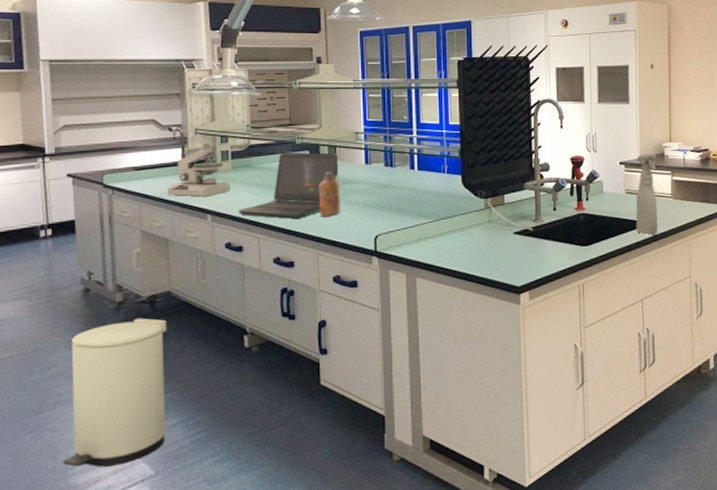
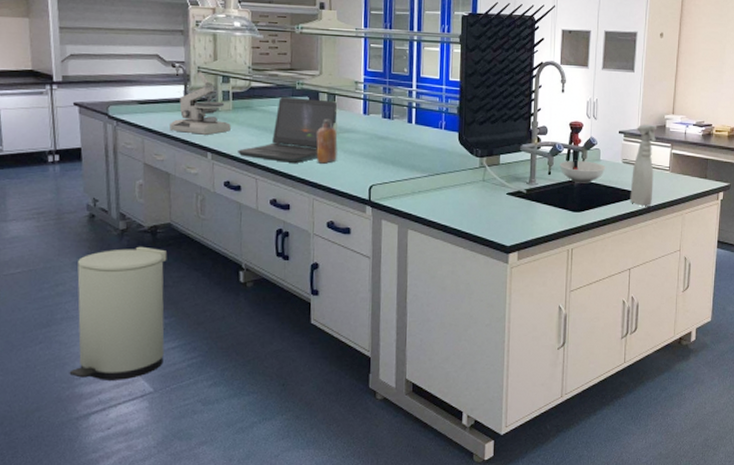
bowl: none [564,194,610,217] -> present [560,161,606,183]

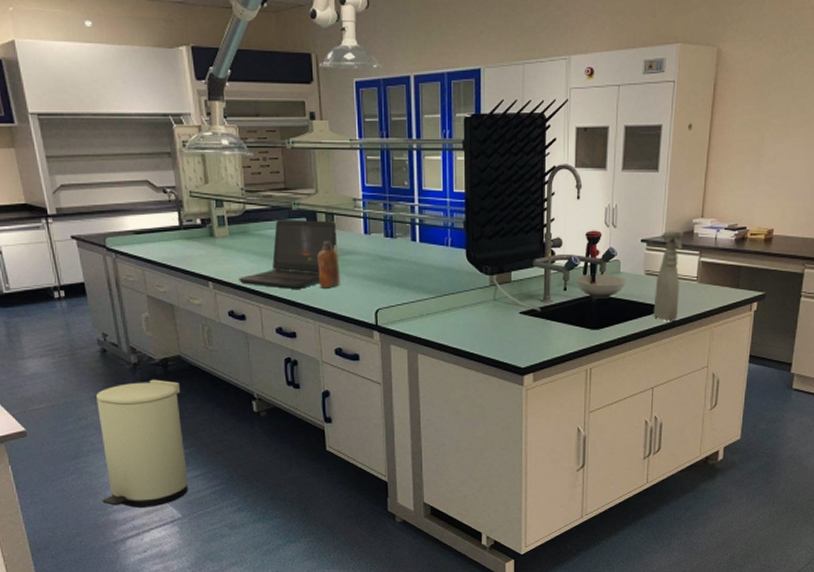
microscope: present [170,70,231,135] -> none [168,195,230,263]

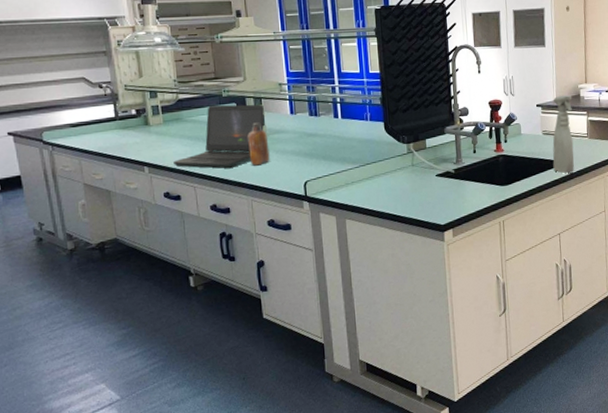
pedal bin: present [96,379,188,508] -> none [32,263,127,394]
bowl: present [576,274,627,299] -> none [483,136,528,158]

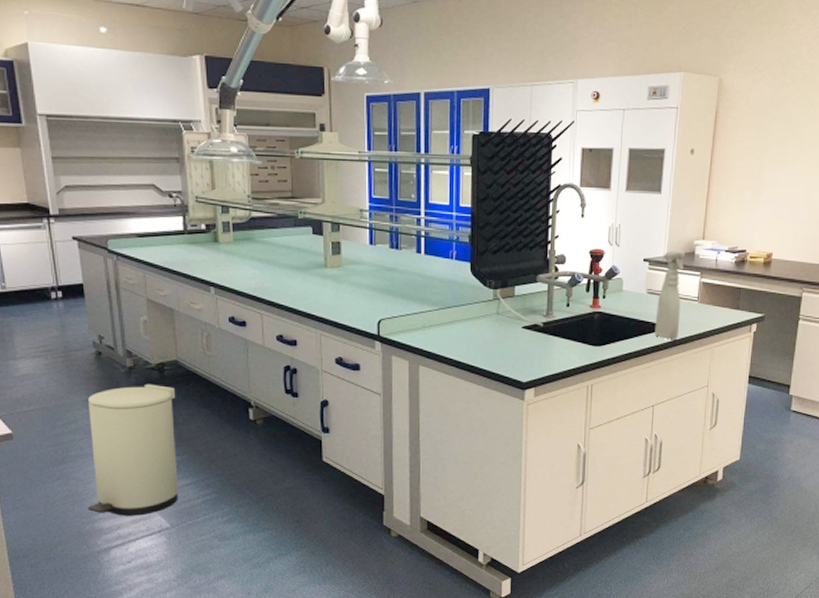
pedal bin: none [32,263,127,394] -> present [88,384,178,516]
laptop computer: present [173,104,264,169] -> none [241,226,341,298]
flask: present [248,122,270,166] -> none [322,250,344,298]

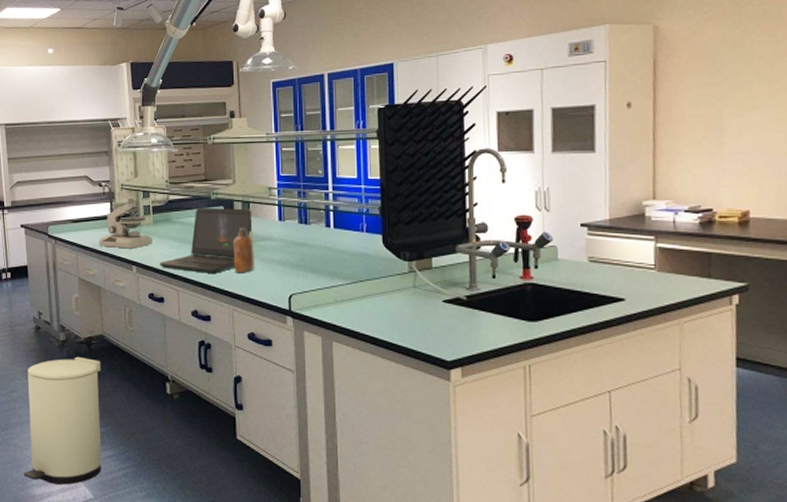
microscope: none [170,200,233,269] -> present [99,187,152,249]
laptop computer: none [241,226,341,298] -> present [160,207,251,275]
flask: none [322,250,344,298] -> present [233,227,254,273]
spray bottle: present [654,250,686,340] -> none [602,213,635,315]

